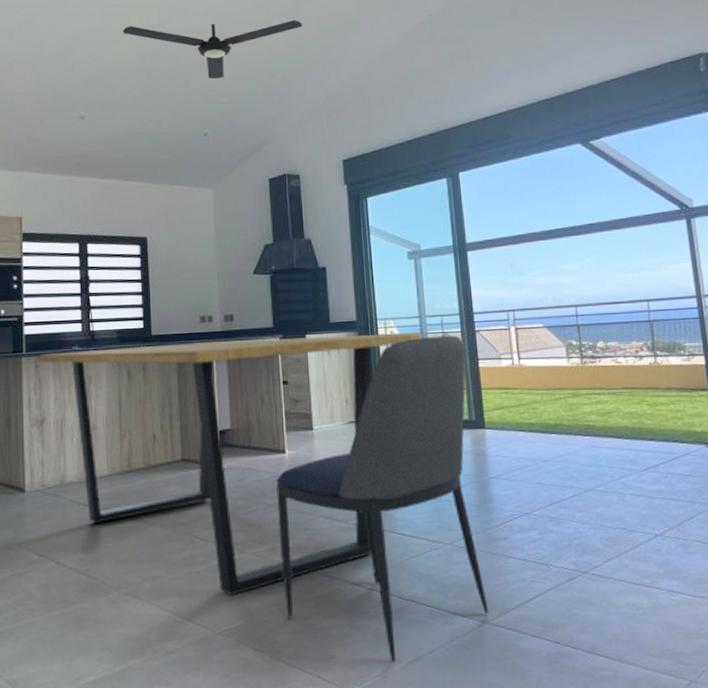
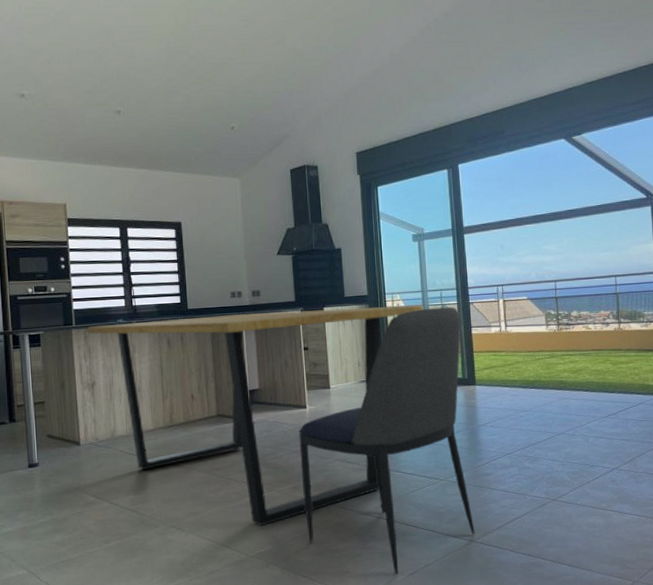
ceiling fan: present [122,20,303,80] -> none [153,22,320,77]

